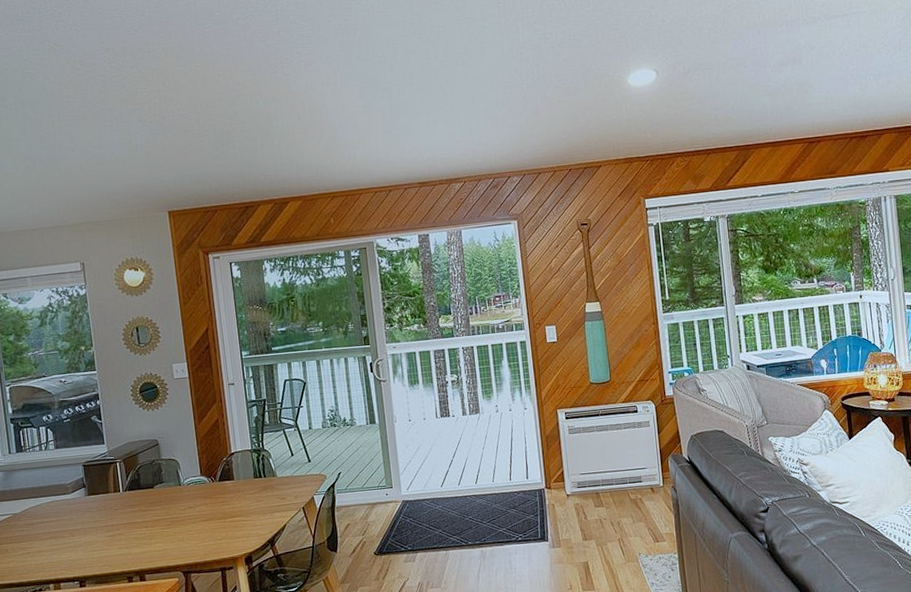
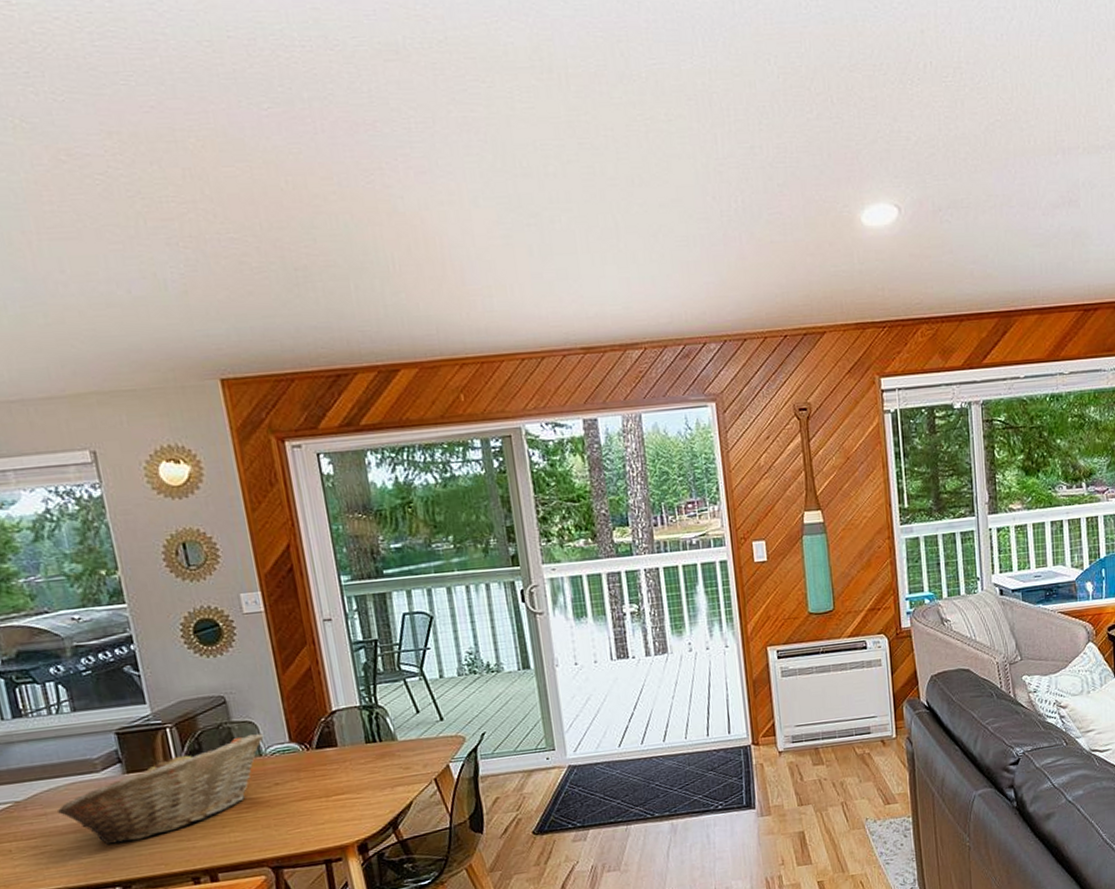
fruit basket: none [41,469,183,549] -> present [58,733,264,845]

